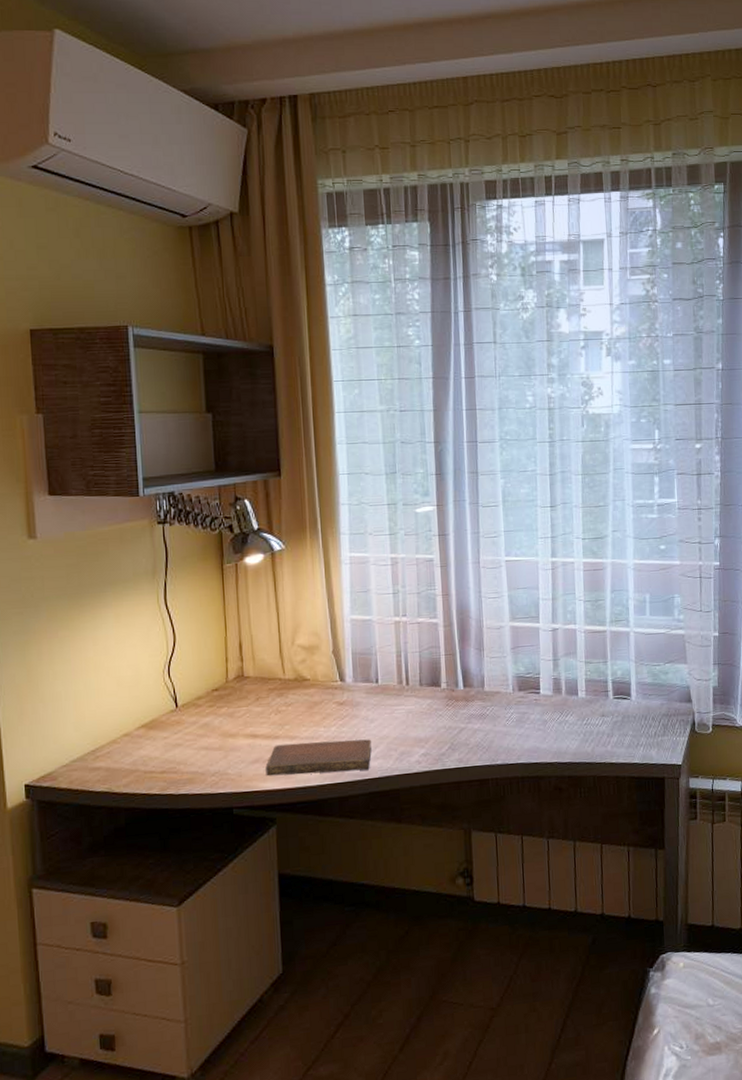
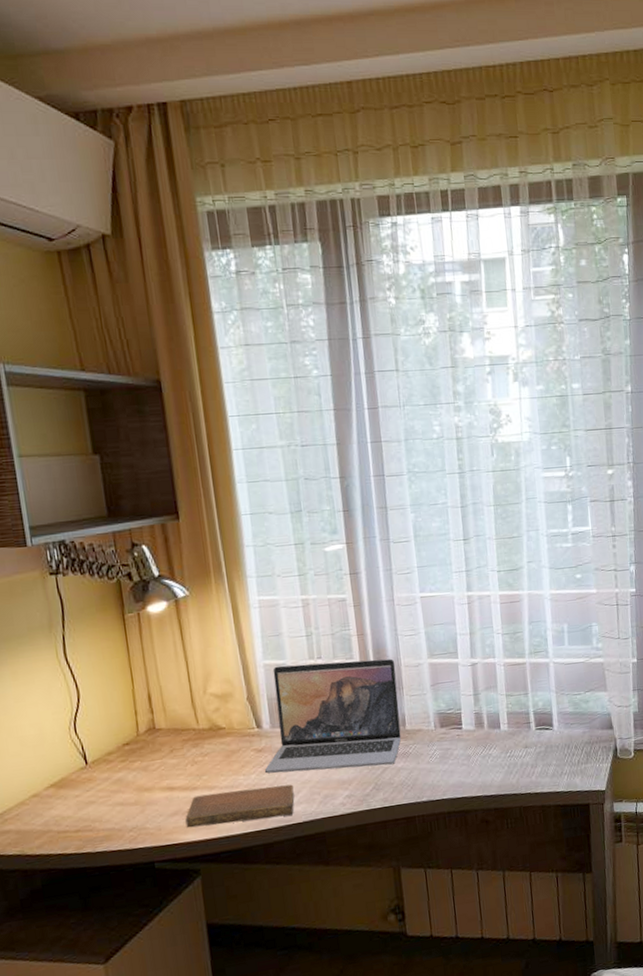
laptop: none [345,619,480,727] -> present [265,658,401,774]

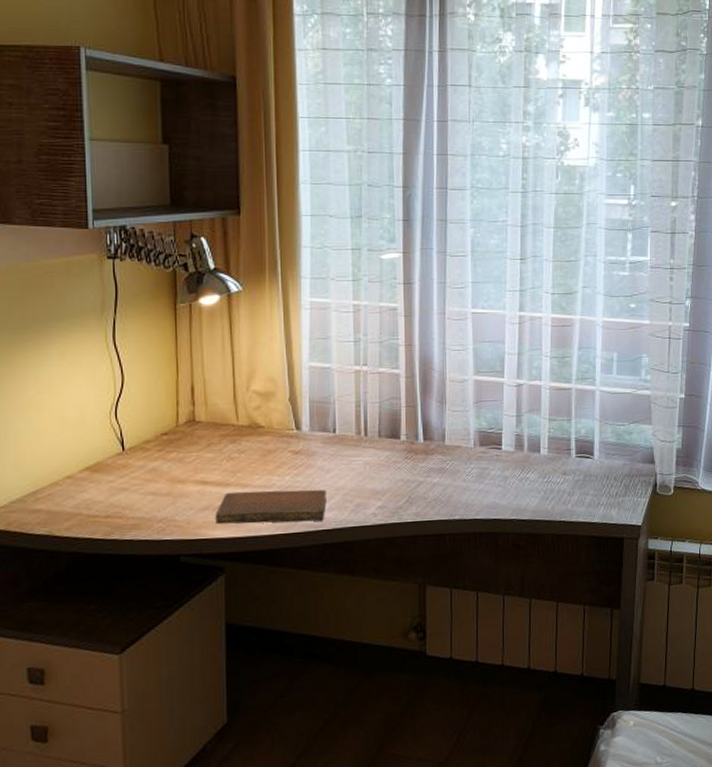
laptop: present [265,658,401,774] -> none [300,369,441,480]

